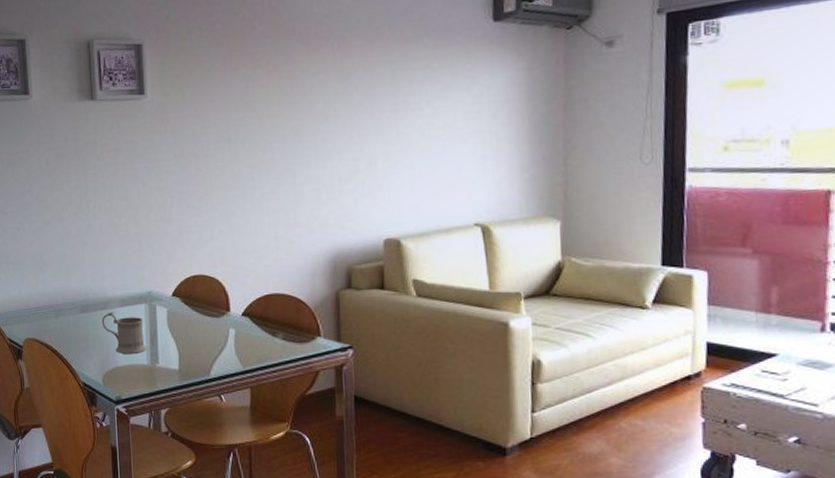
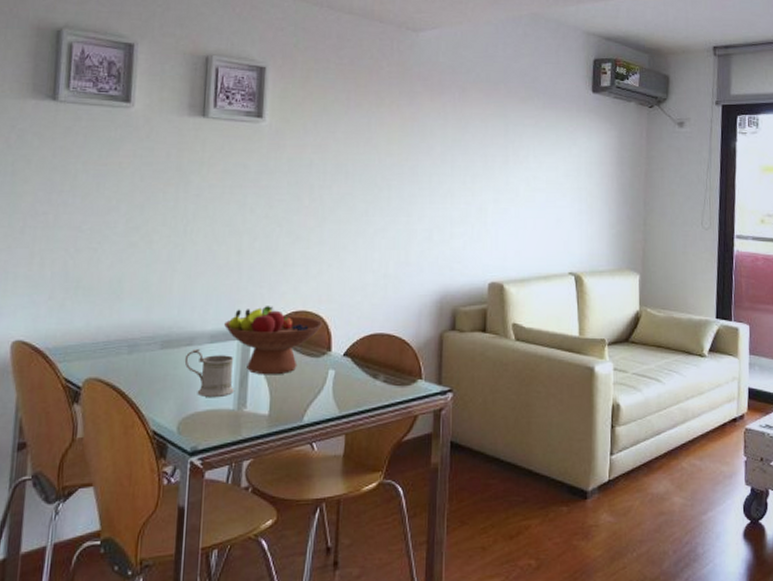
fruit bowl: none [132,271,220,334] -> present [224,306,323,375]

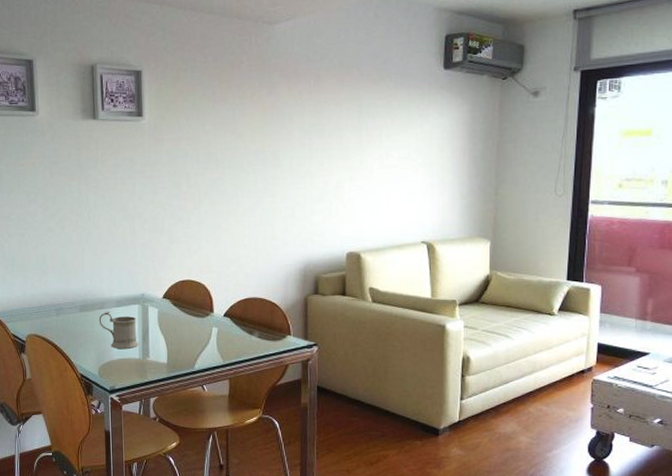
fruit bowl: present [224,306,323,375] -> none [127,276,206,332]

